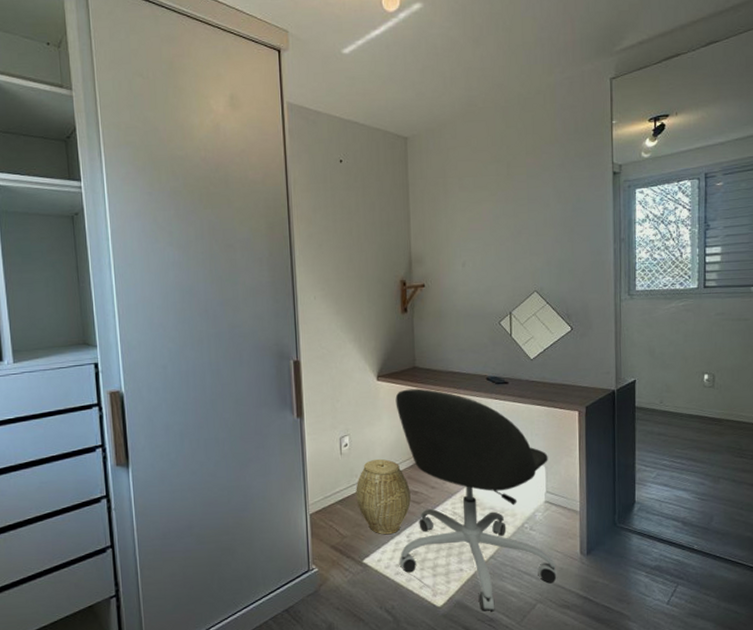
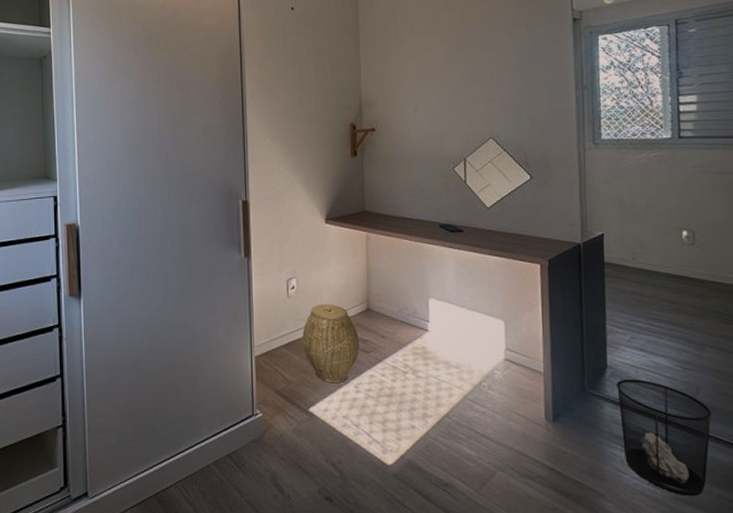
office chair: present [395,388,558,612] -> none [344,233,520,476]
waste bin: none [643,511,722,611] -> present [617,379,711,496]

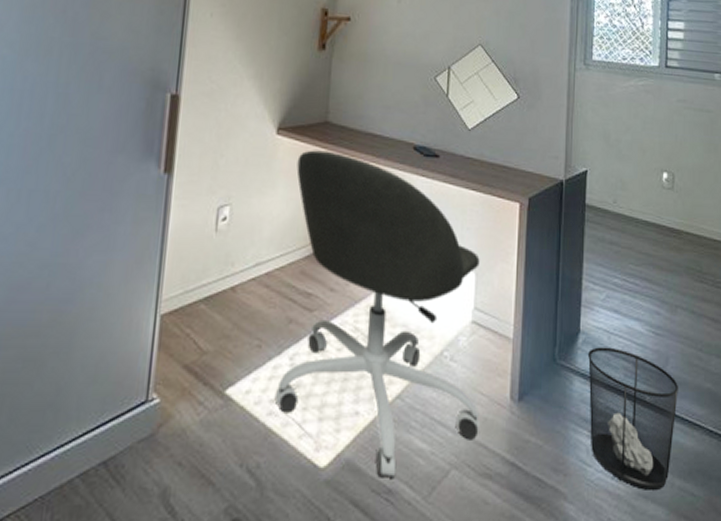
woven basket: present [302,303,359,384] -> none [228,242,302,354]
office chair: none [344,233,520,476] -> present [274,150,481,480]

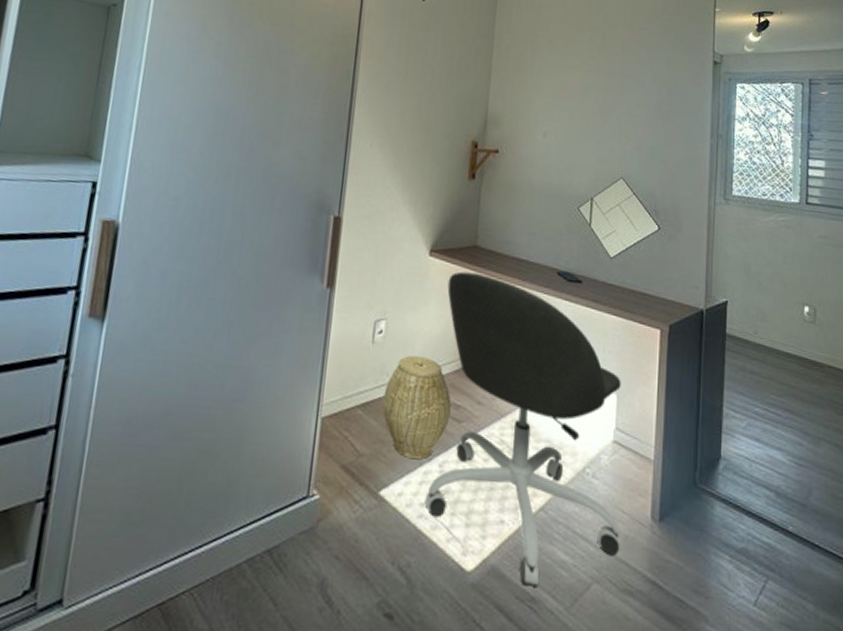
woven basket: none [228,242,302,354] -> present [382,355,451,460]
waste bin: present [588,347,678,490] -> none [729,473,822,620]

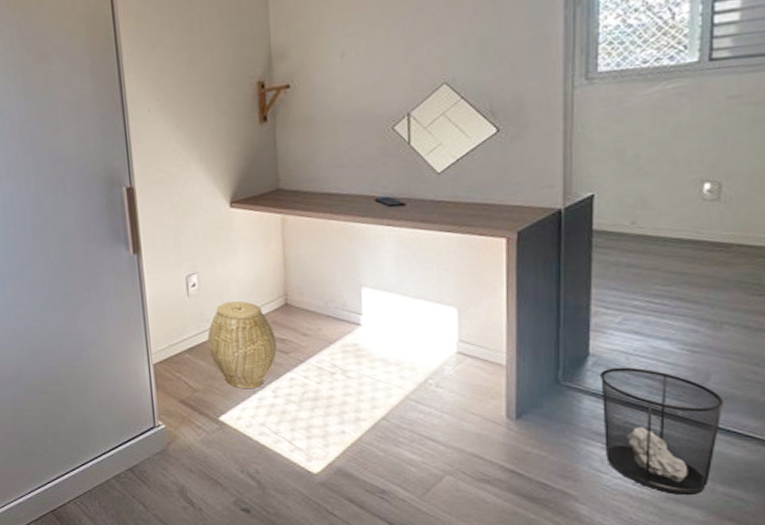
office chair: present [425,271,622,588] -> none [254,215,474,483]
waste bin: none [729,473,822,620] -> present [601,367,723,495]

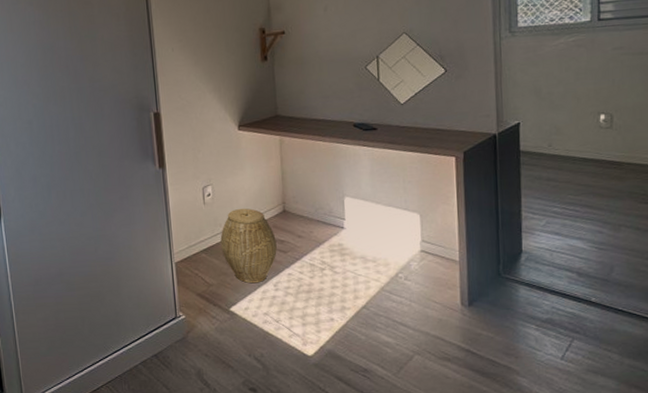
waste bin: present [601,367,723,495] -> none [532,261,625,367]

